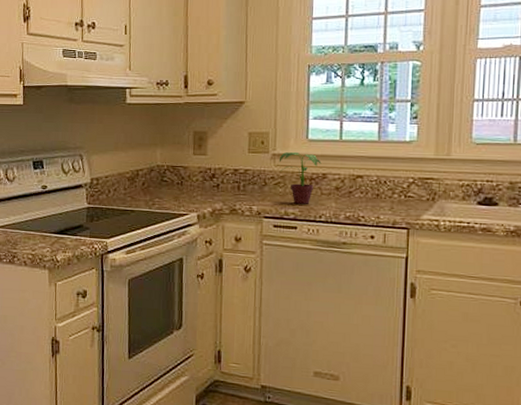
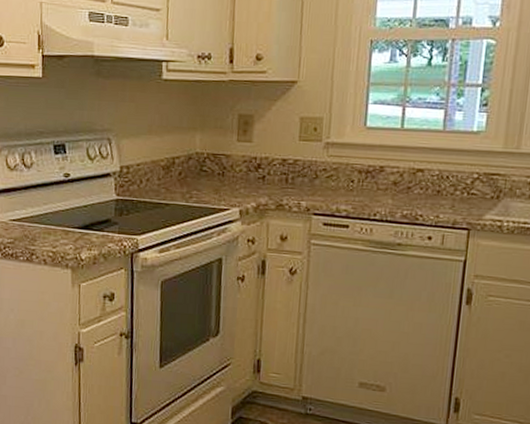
potted plant: present [278,152,322,204] -> none [332,141,380,200]

